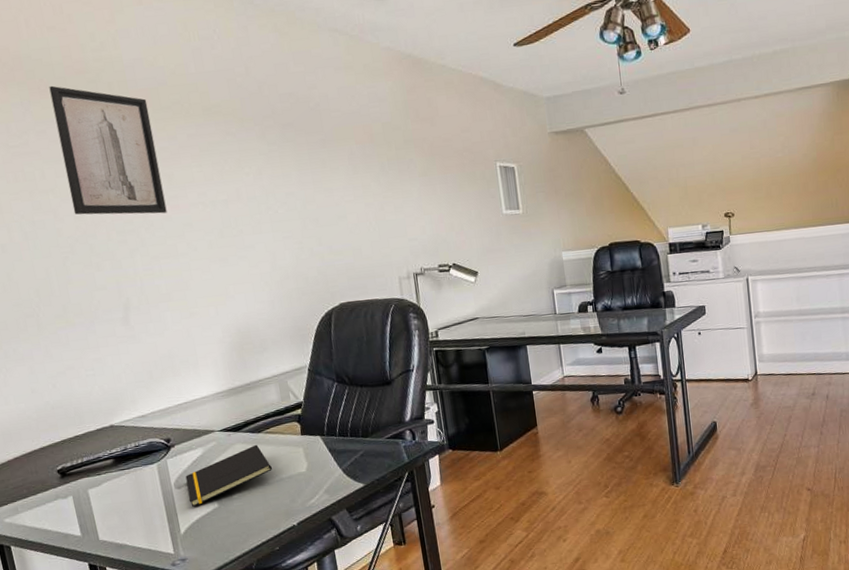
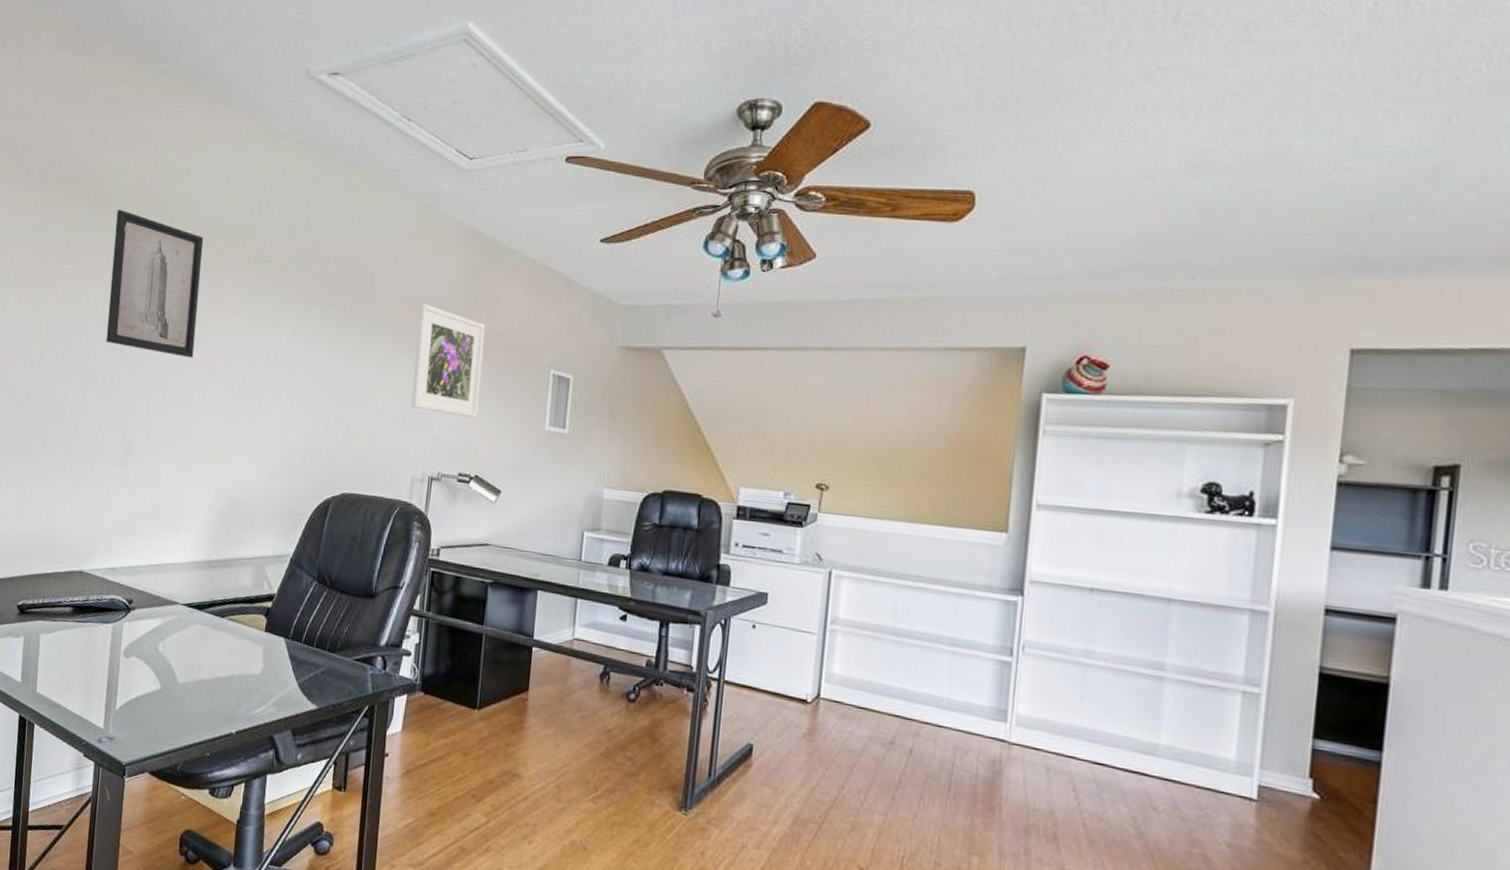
notepad: present [185,444,272,507] -> none [133,629,226,682]
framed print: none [369,124,443,218] -> present [411,303,486,419]

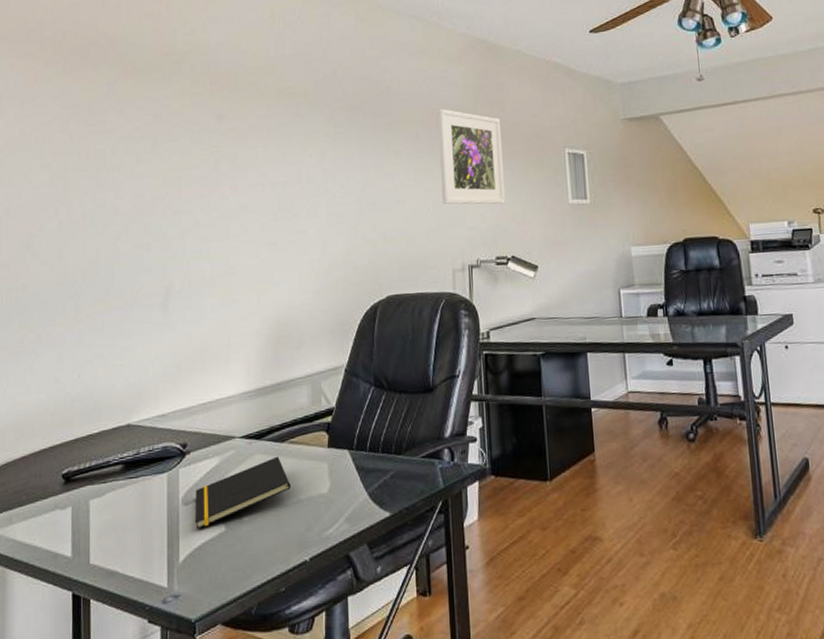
wall art: present [105,209,204,358] -> none [135,67,226,194]
notepad: none [133,629,226,682] -> present [194,456,291,529]

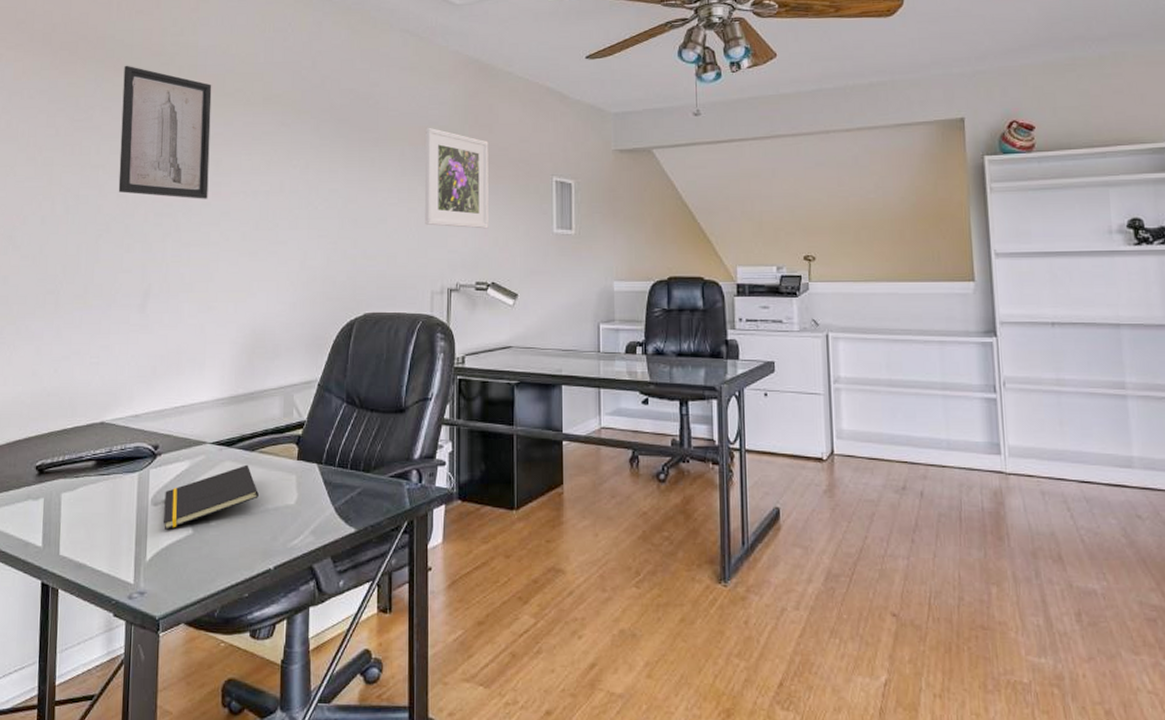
wall art: none [135,67,226,194] -> present [118,65,212,199]

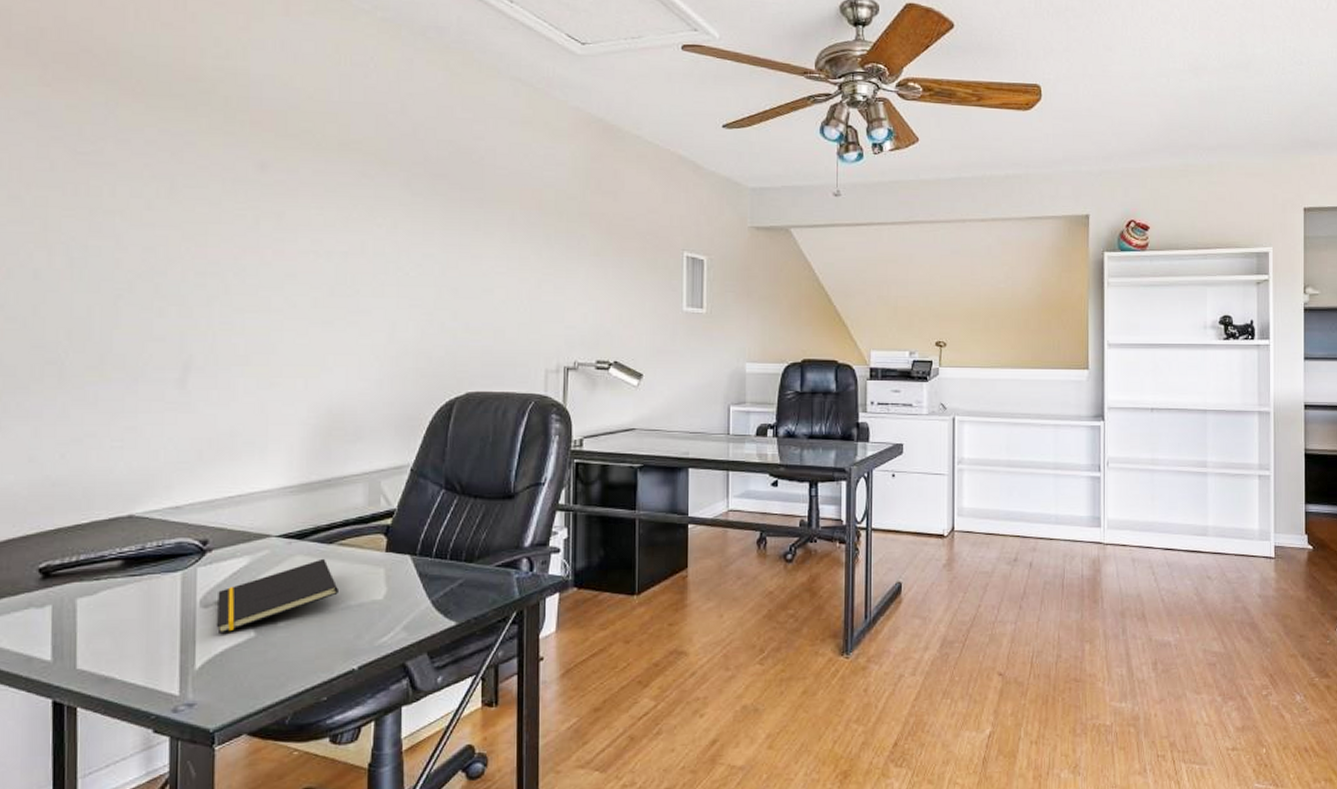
wall art: present [118,65,212,199] -> none [143,89,270,258]
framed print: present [425,127,489,229] -> none [539,190,613,304]

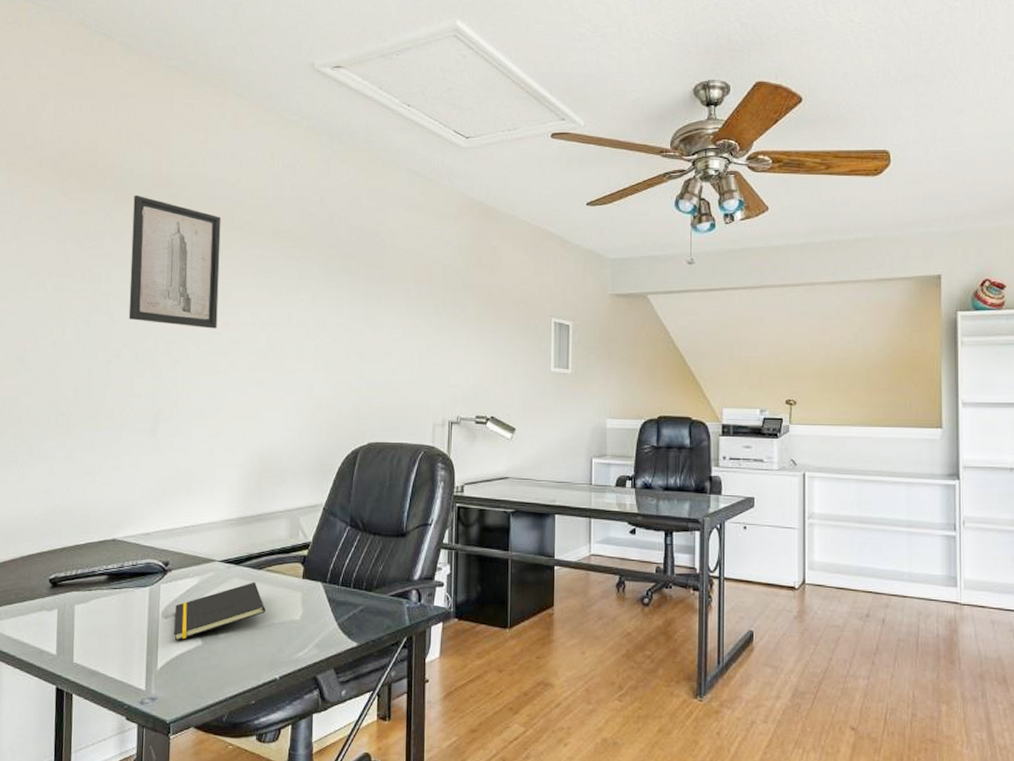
wall art: none [143,89,270,258] -> present [128,195,221,329]

